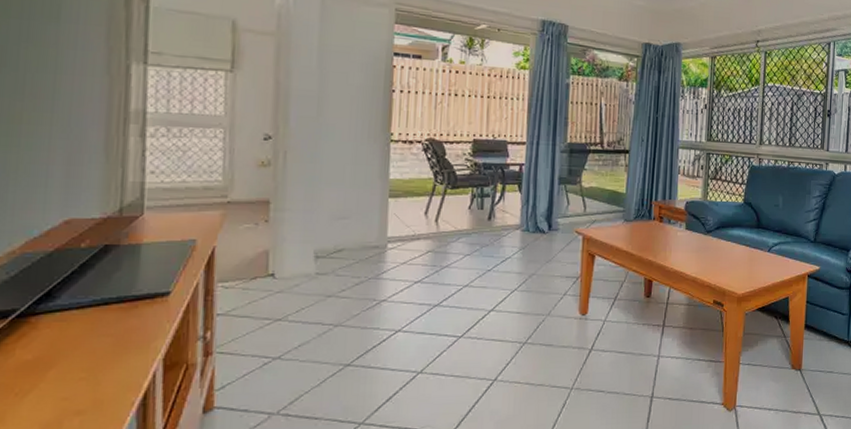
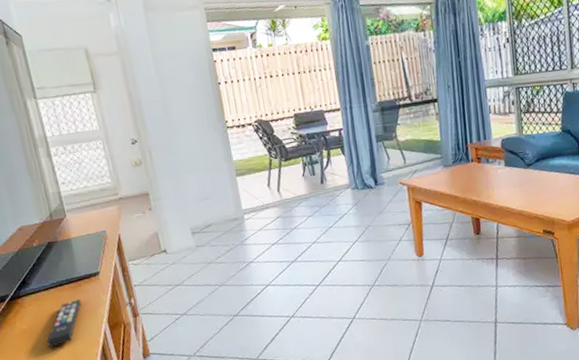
remote control: none [58,324,131,389] -> present [47,298,82,348]

